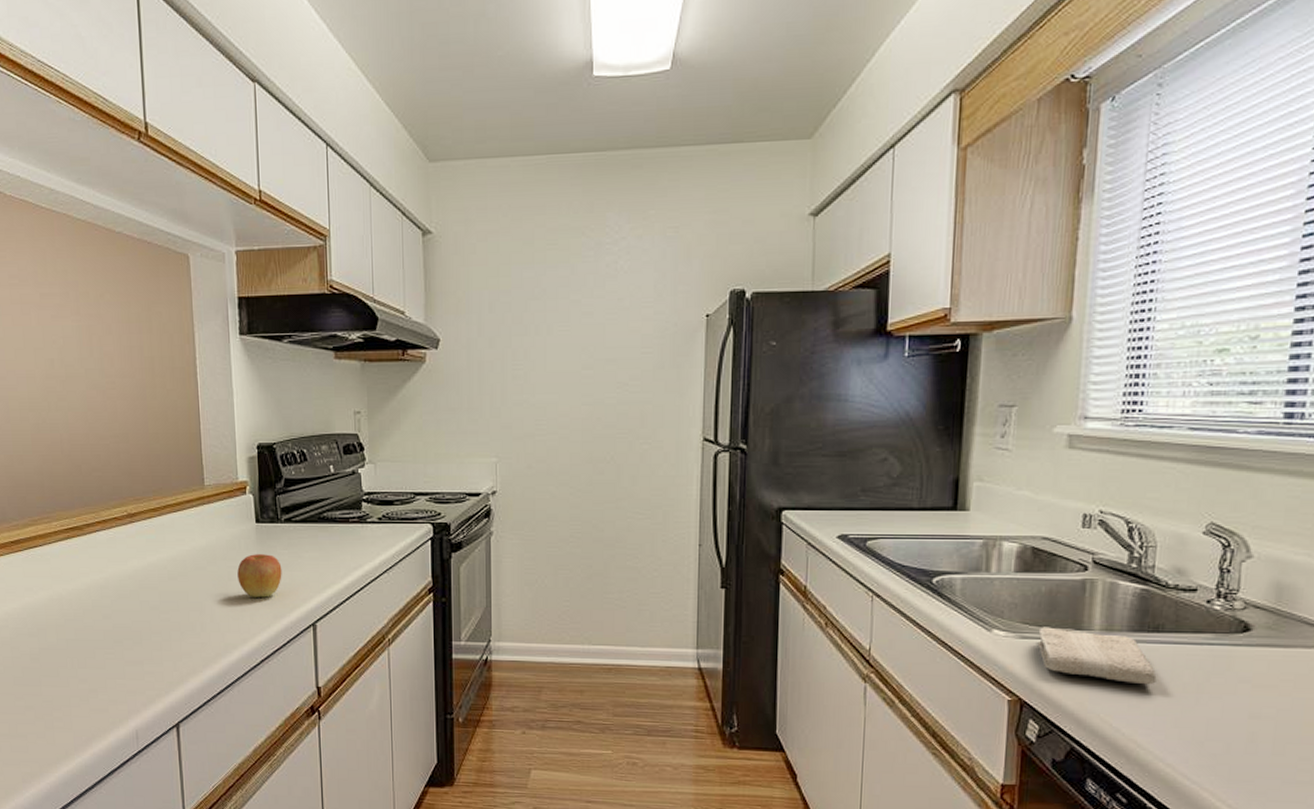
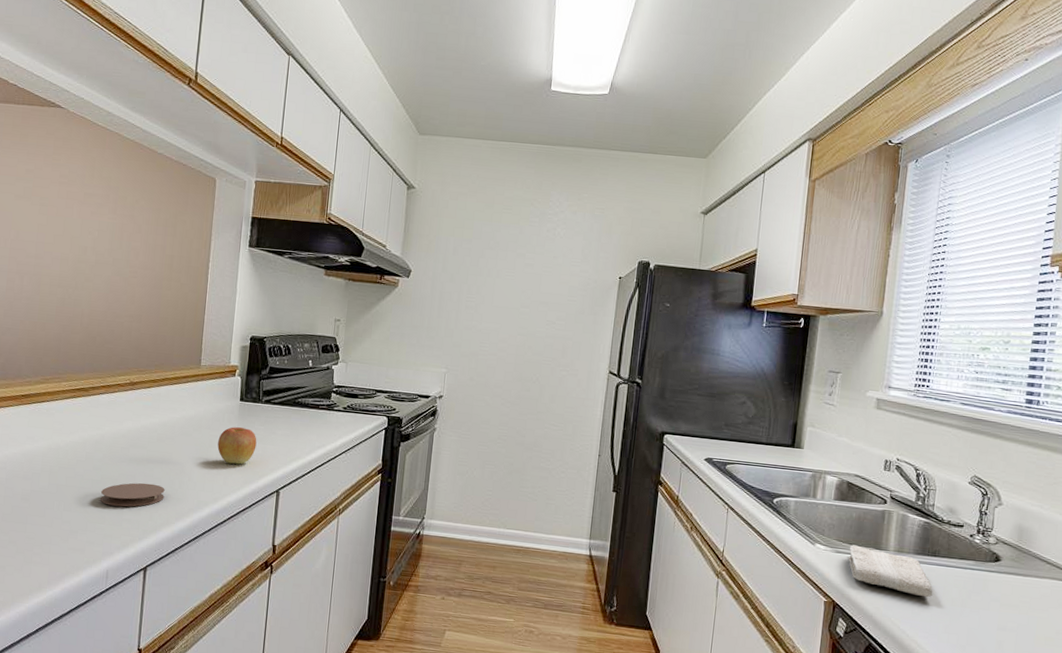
coaster: none [115,629,186,658] -> present [100,483,165,507]

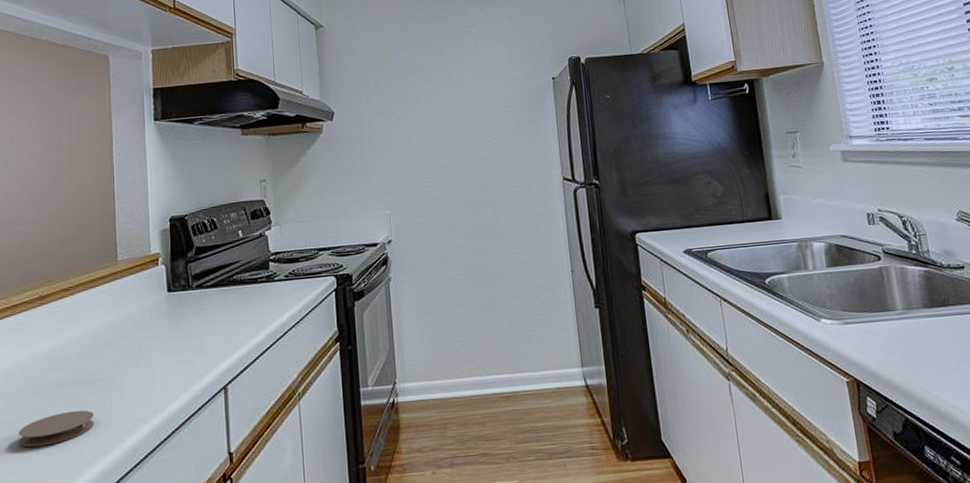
apple: present [217,427,257,465] -> none [148,322,193,367]
washcloth: present [849,545,933,598] -> none [856,311,955,354]

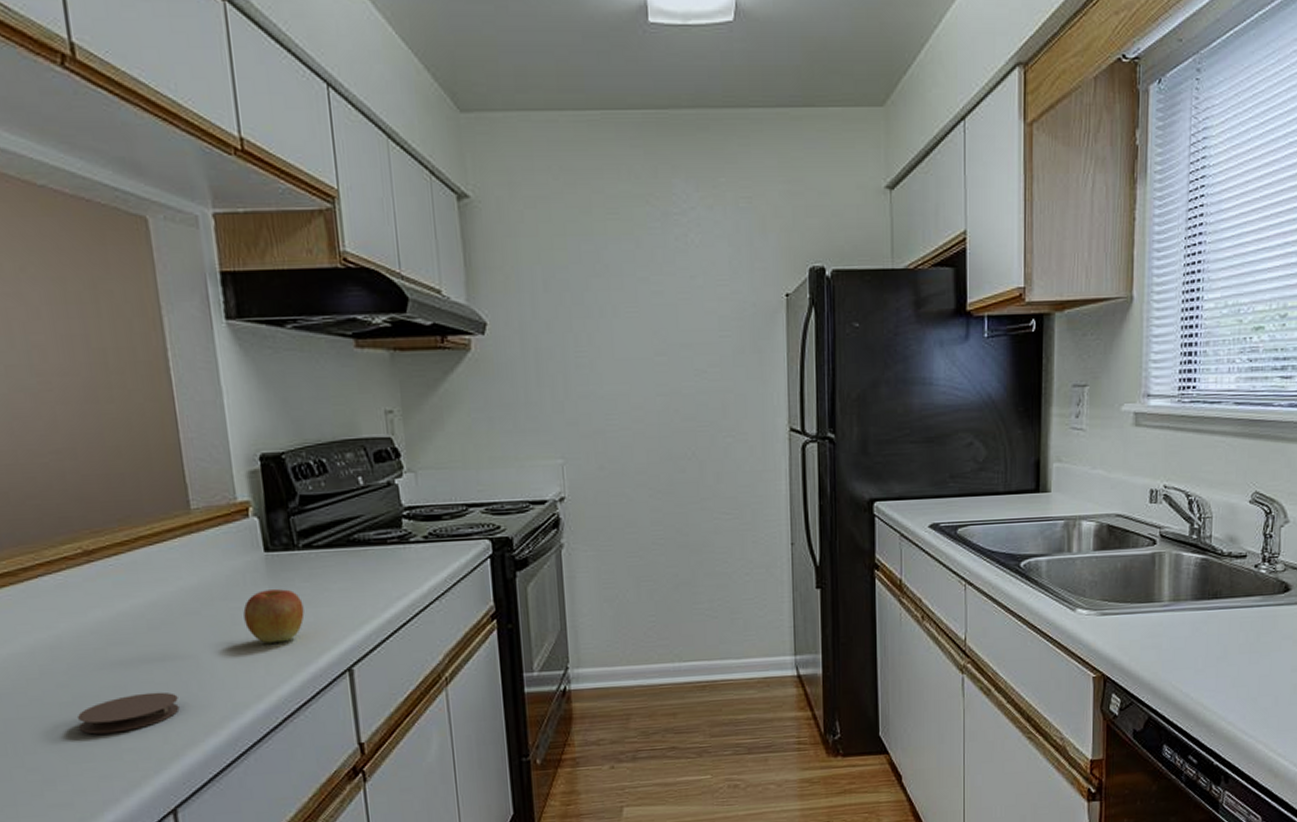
apple: none [148,322,193,367] -> present [243,589,305,643]

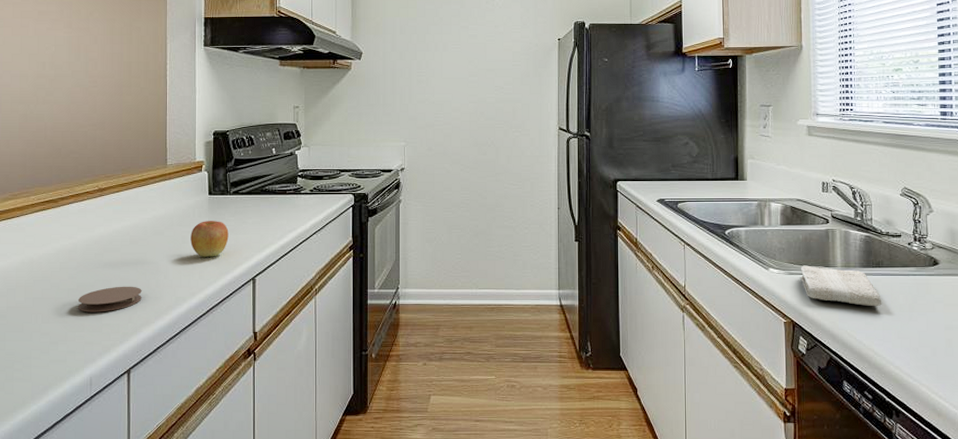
washcloth: none [1116,602,1217,650] -> present [800,265,882,307]

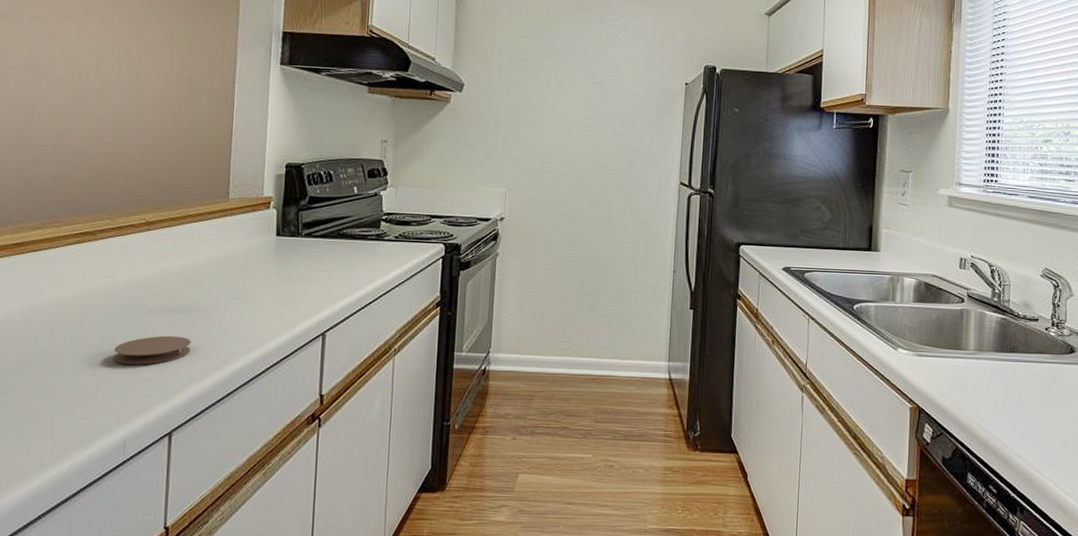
apple: present [190,221,229,257] -> none [252,265,298,307]
washcloth: present [800,265,882,307] -> none [930,347,1014,395]

